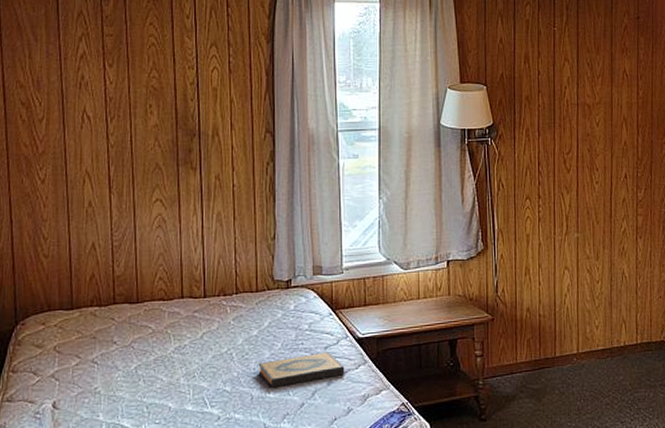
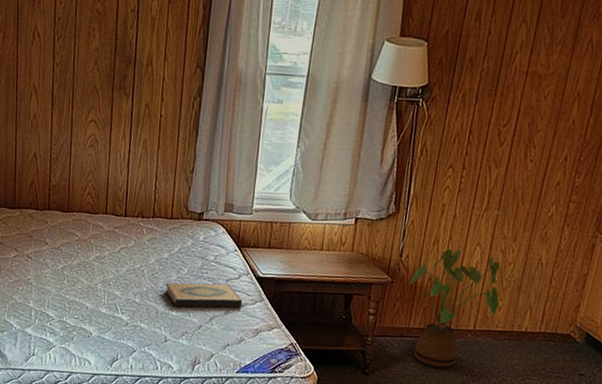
house plant: none [510,276,596,399] -> present [409,248,500,368]

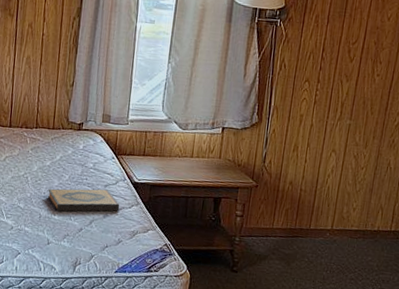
house plant: present [409,248,500,368] -> none [272,155,354,265]

